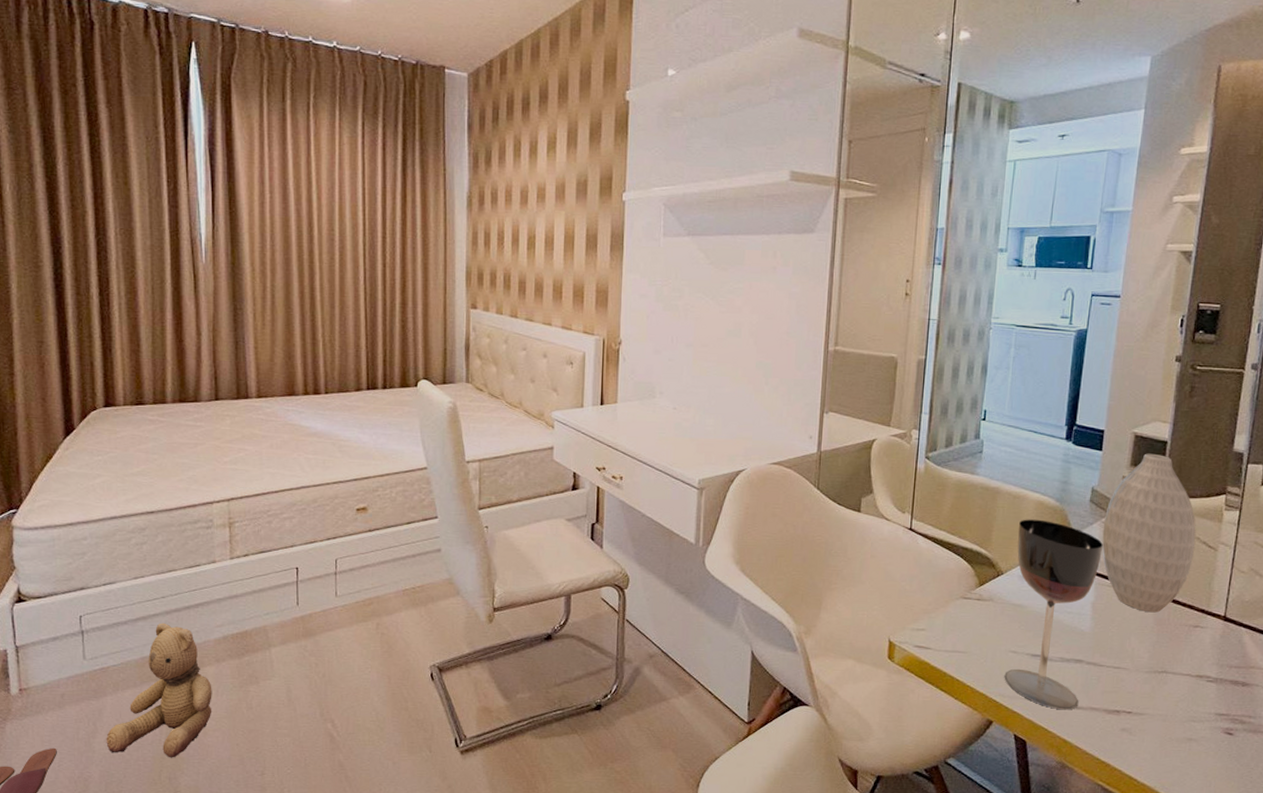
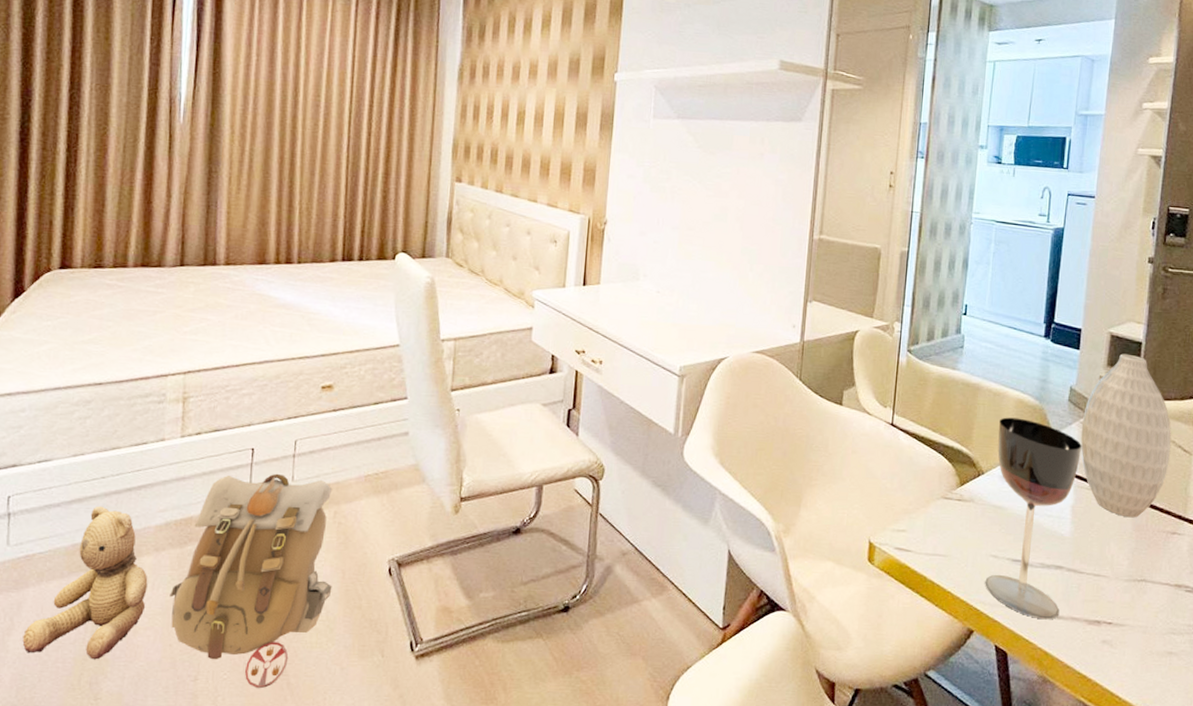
backpack: none [233,589,380,781] -> present [169,473,333,688]

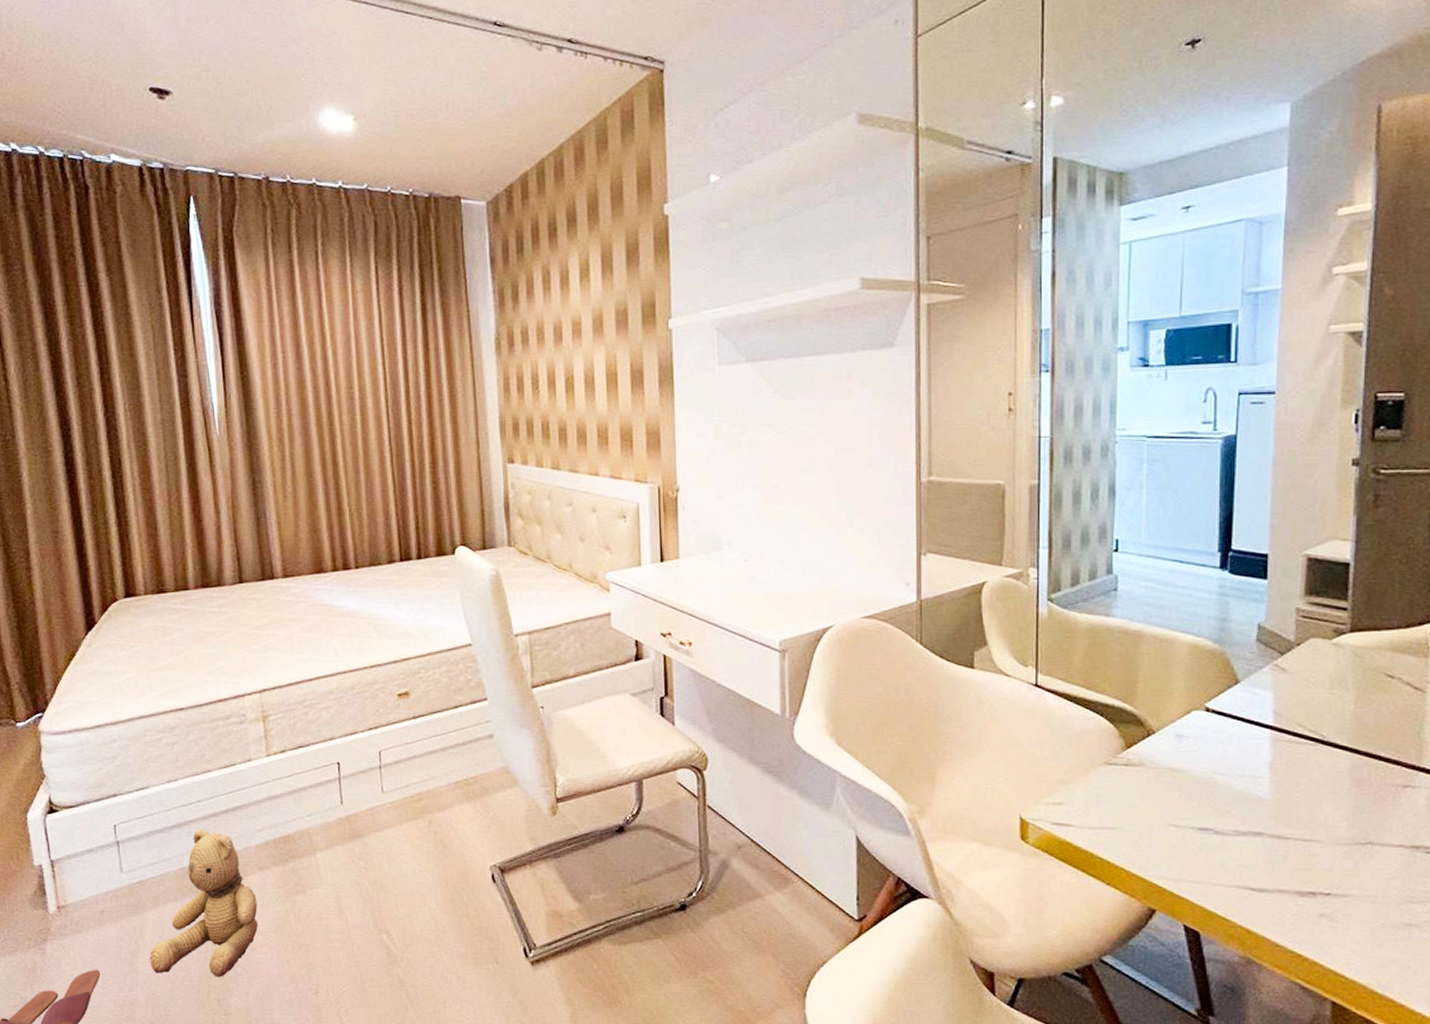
backpack: present [169,473,333,688] -> none [279,786,437,999]
wineglass: present [985,417,1081,620] -> none [1166,666,1277,894]
vase: present [1080,353,1172,518] -> none [1276,578,1397,772]

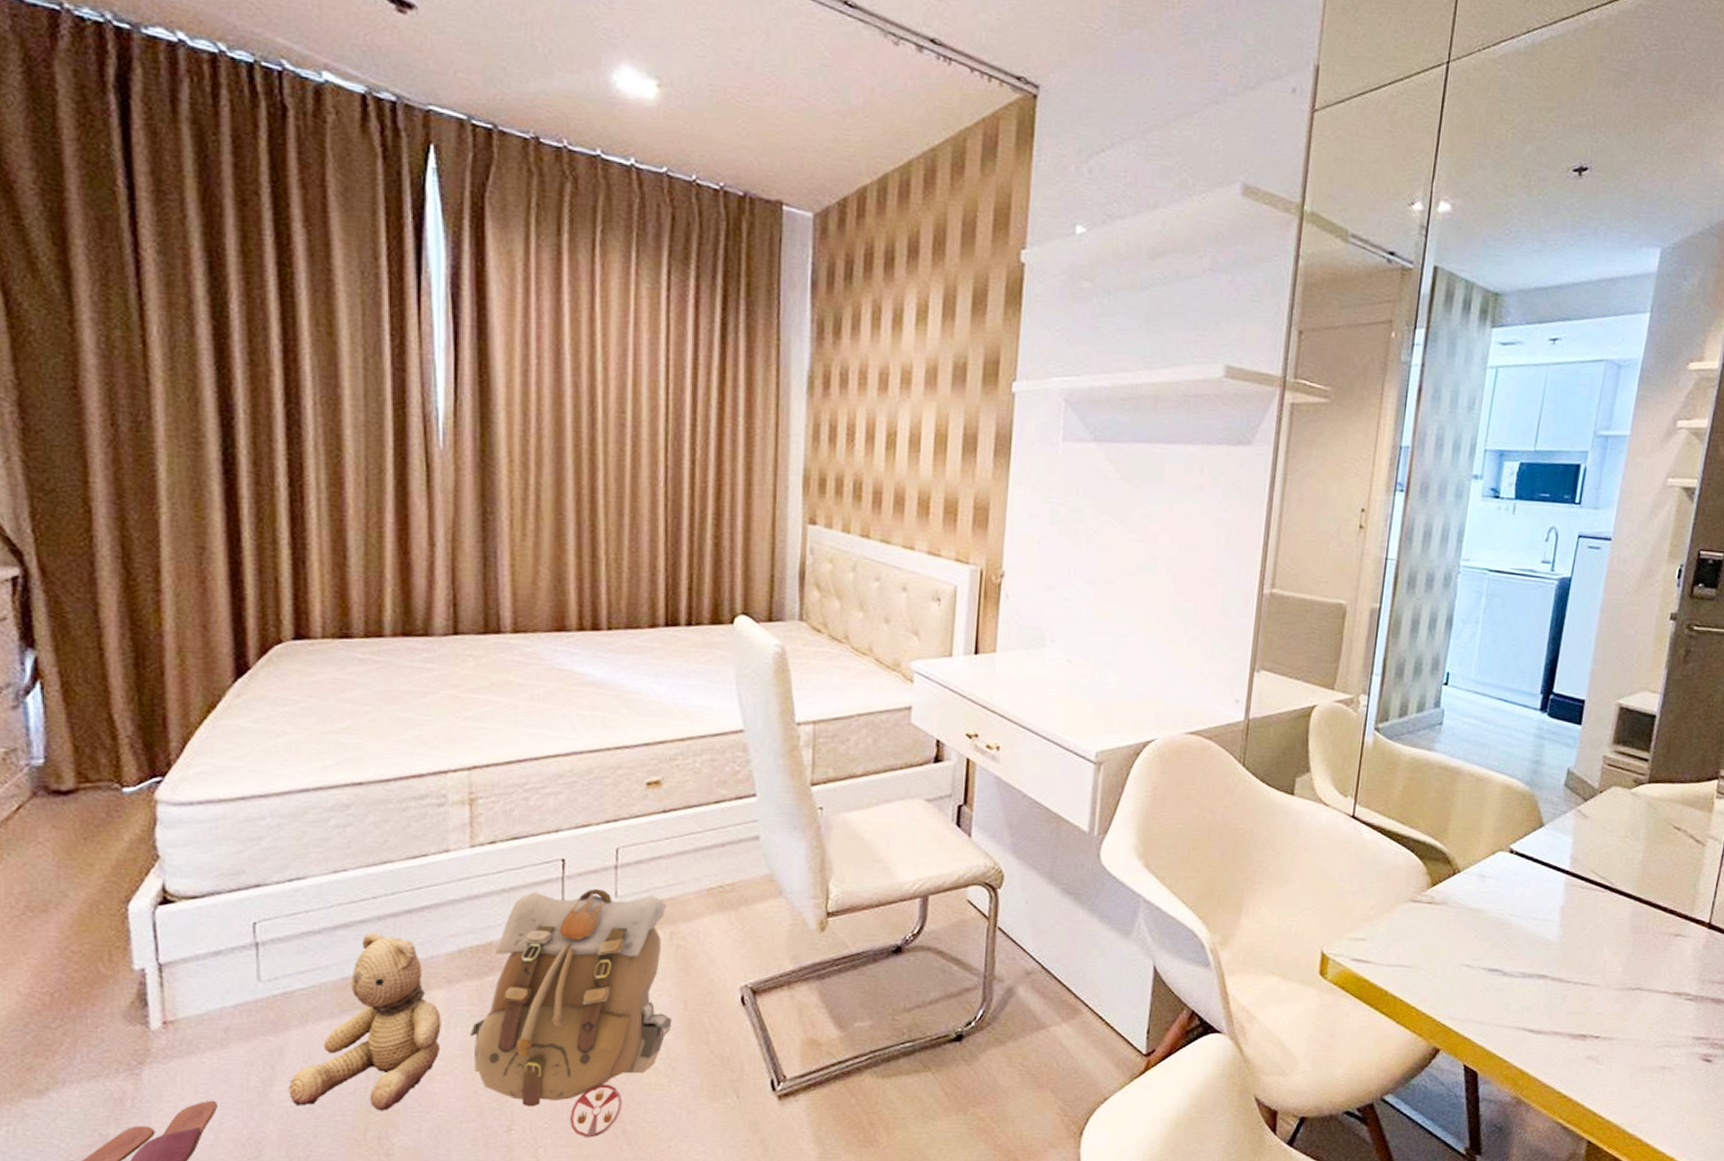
backpack: none [279,786,437,999] -> present [470,888,672,1137]

